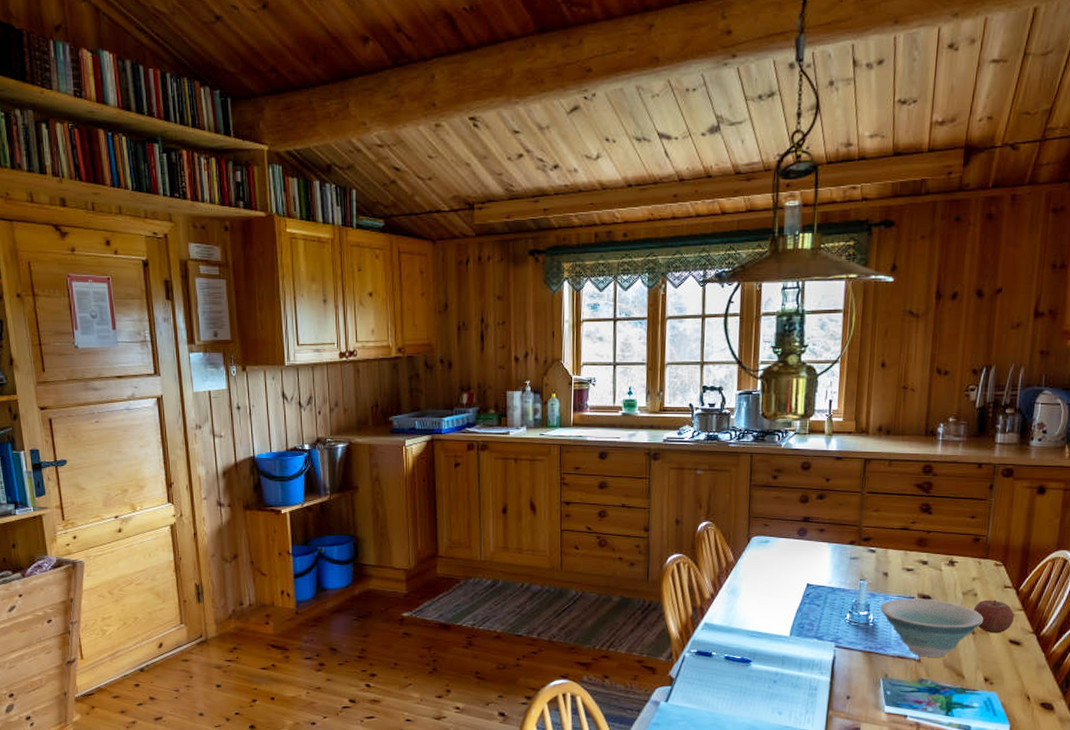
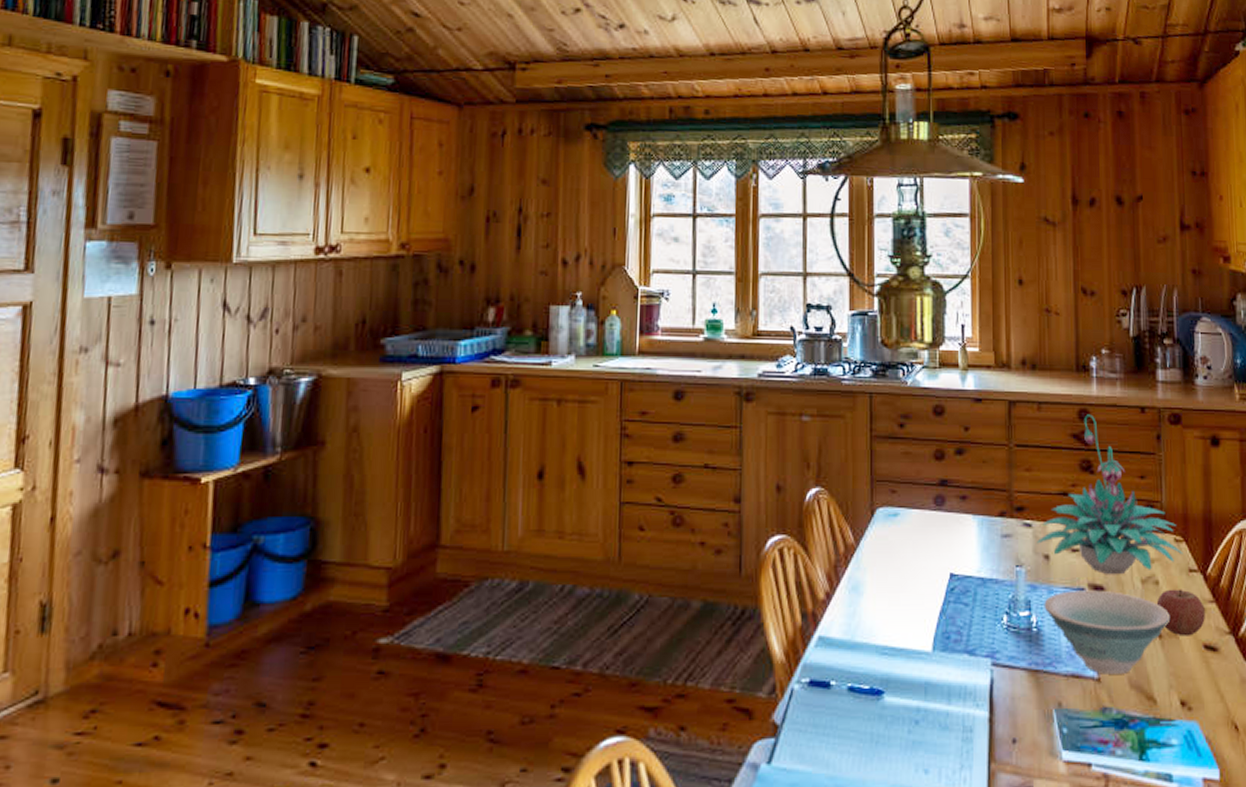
plant: none [879,469,1001,588] -> present [1037,414,1183,574]

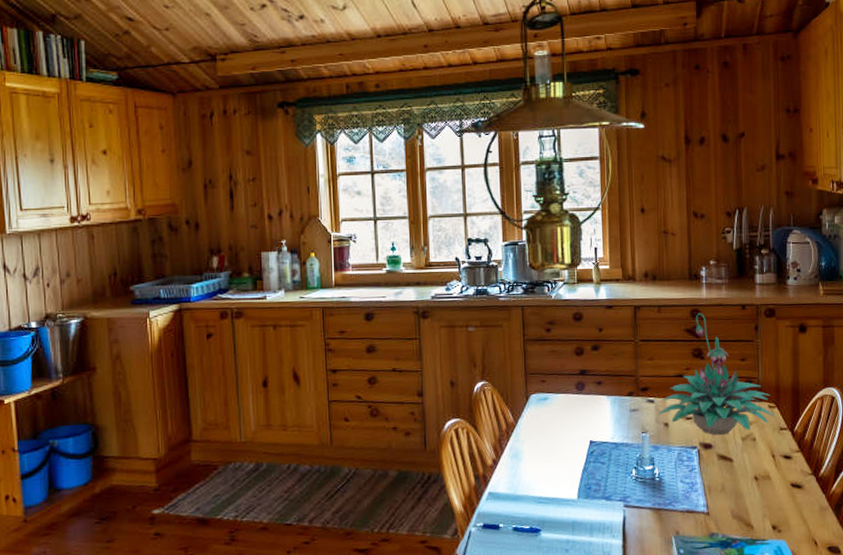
bowl: present [1044,590,1171,674] -> none [664,447,765,509]
apple: present [1156,589,1205,636] -> none [753,443,792,478]

